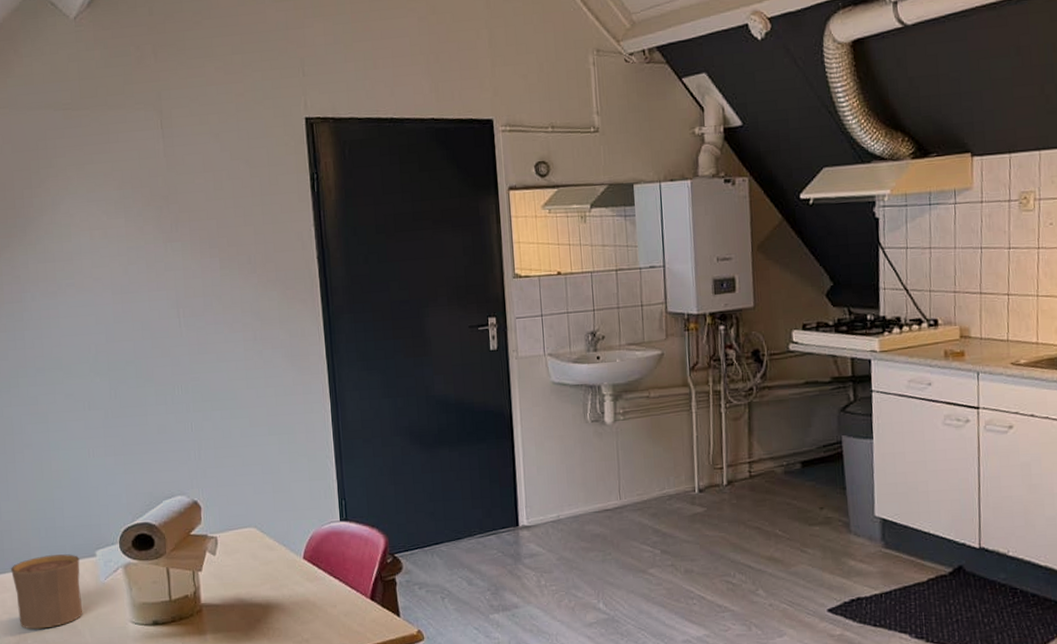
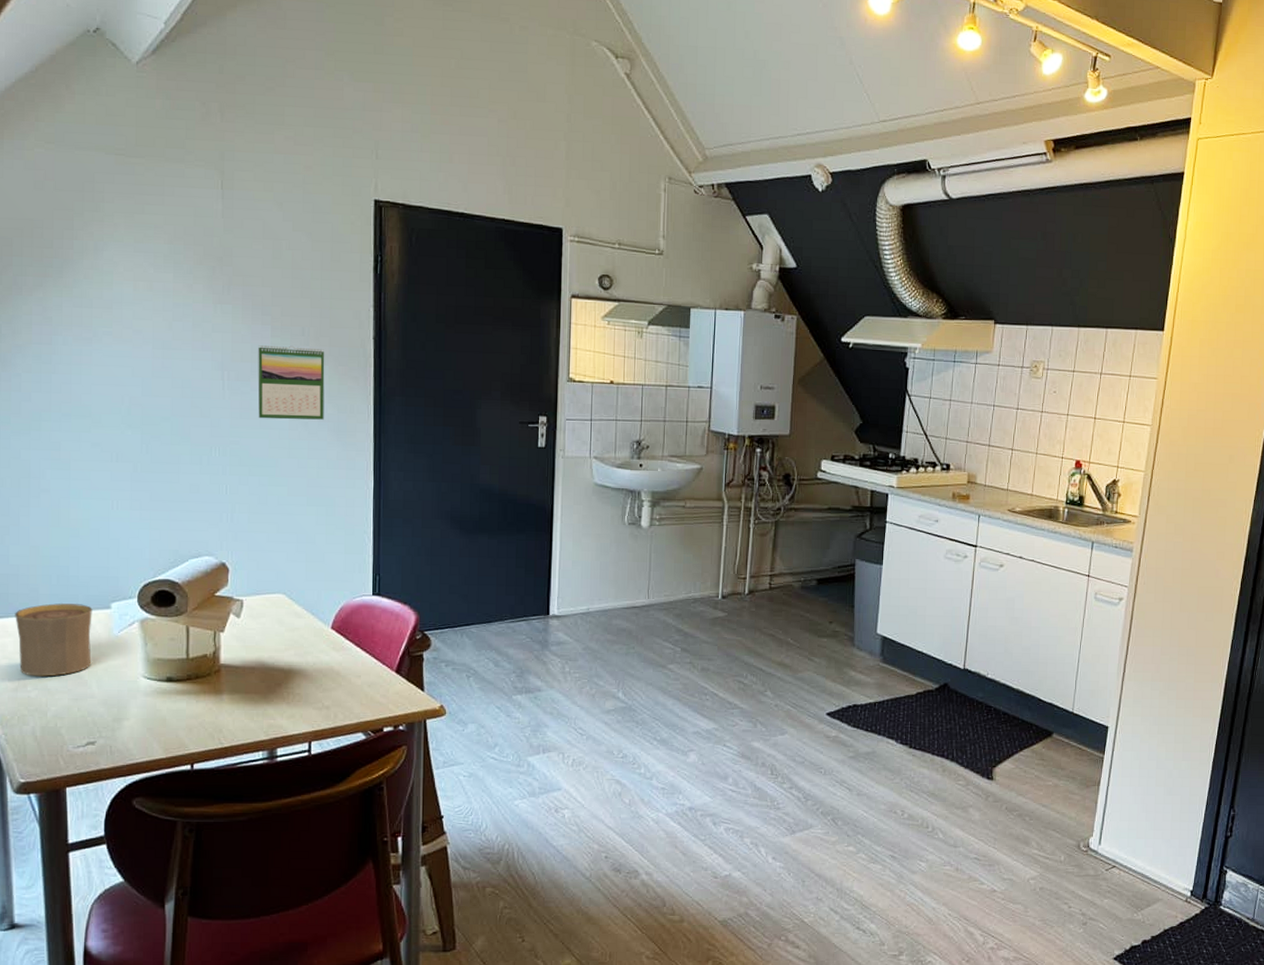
calendar: none [209,275,277,352] -> present [258,345,325,420]

